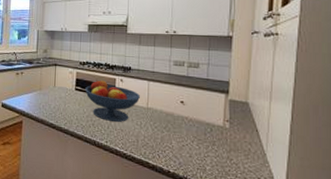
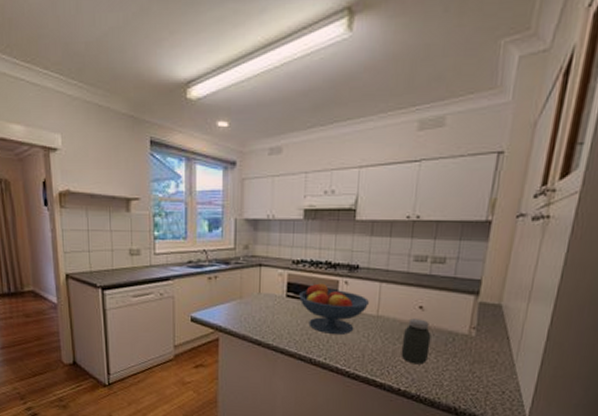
jar: none [168,111,192,150] -> present [401,318,431,365]

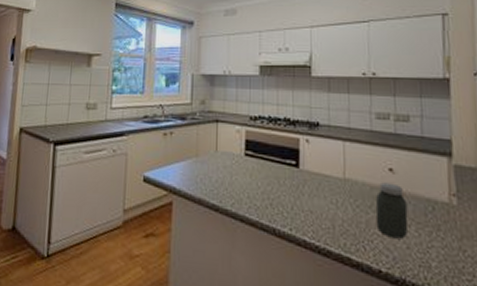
fruit bowl: present [299,283,369,335] -> none [258,141,333,200]

